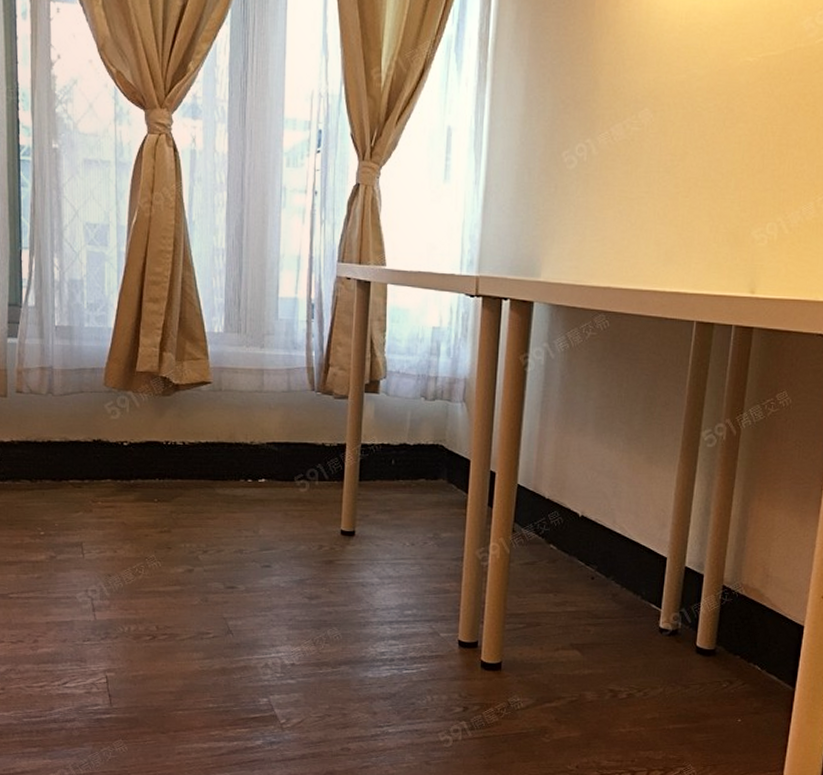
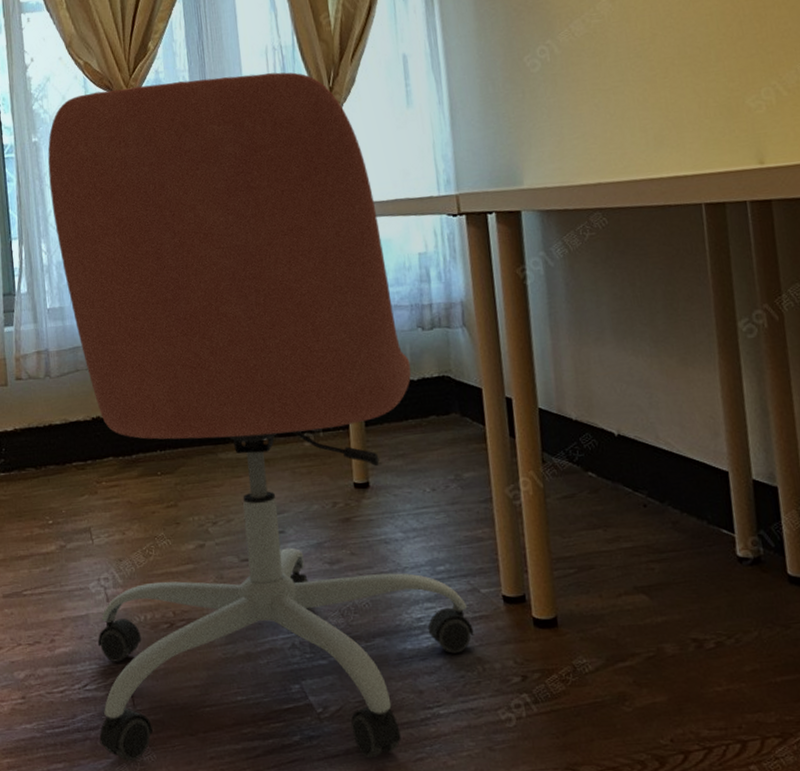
office chair: none [67,106,429,763] -> present [48,72,474,762]

